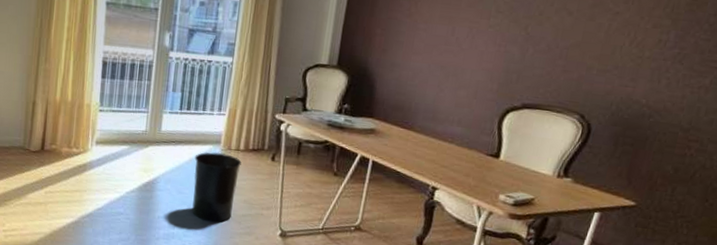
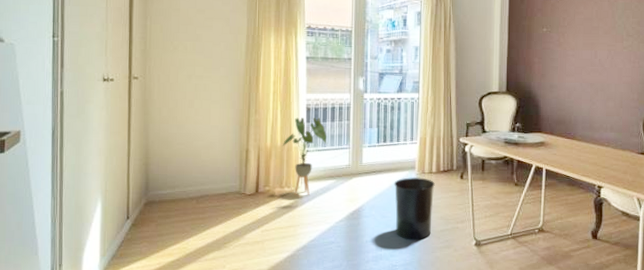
house plant: none [72,71,124,160] -> present [282,117,327,195]

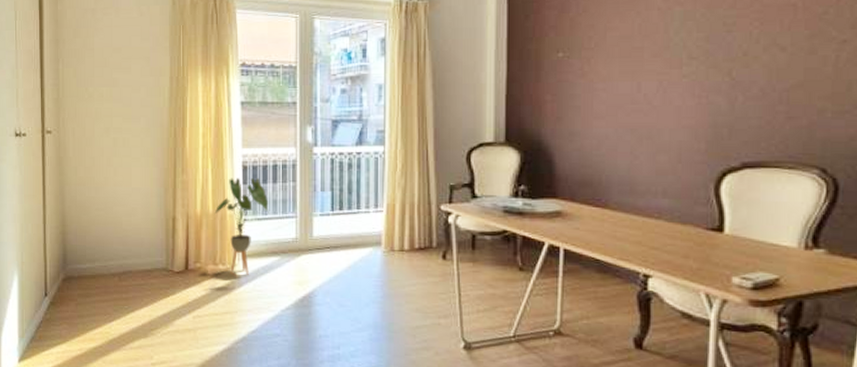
waste bin: present [394,176,435,240] -> none [354,255,408,338]

